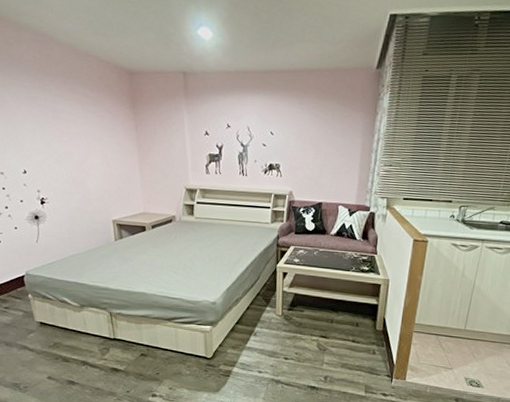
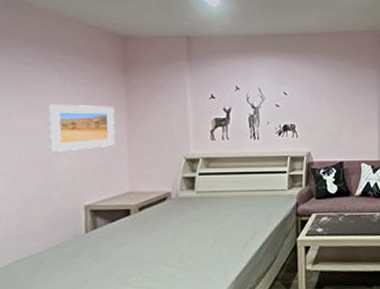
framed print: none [78,134,130,175] -> present [48,104,116,151]

